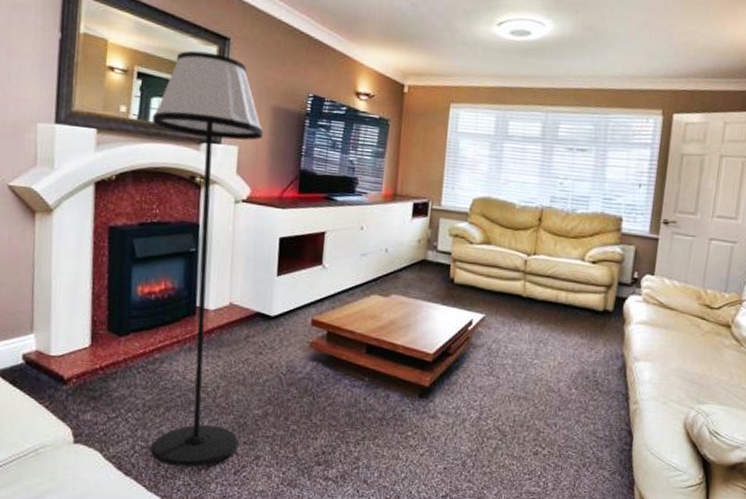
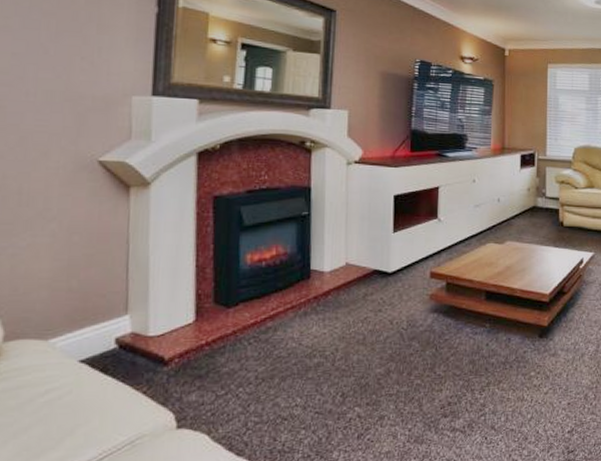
floor lamp: present [151,50,264,468] -> none [258,22,374,439]

